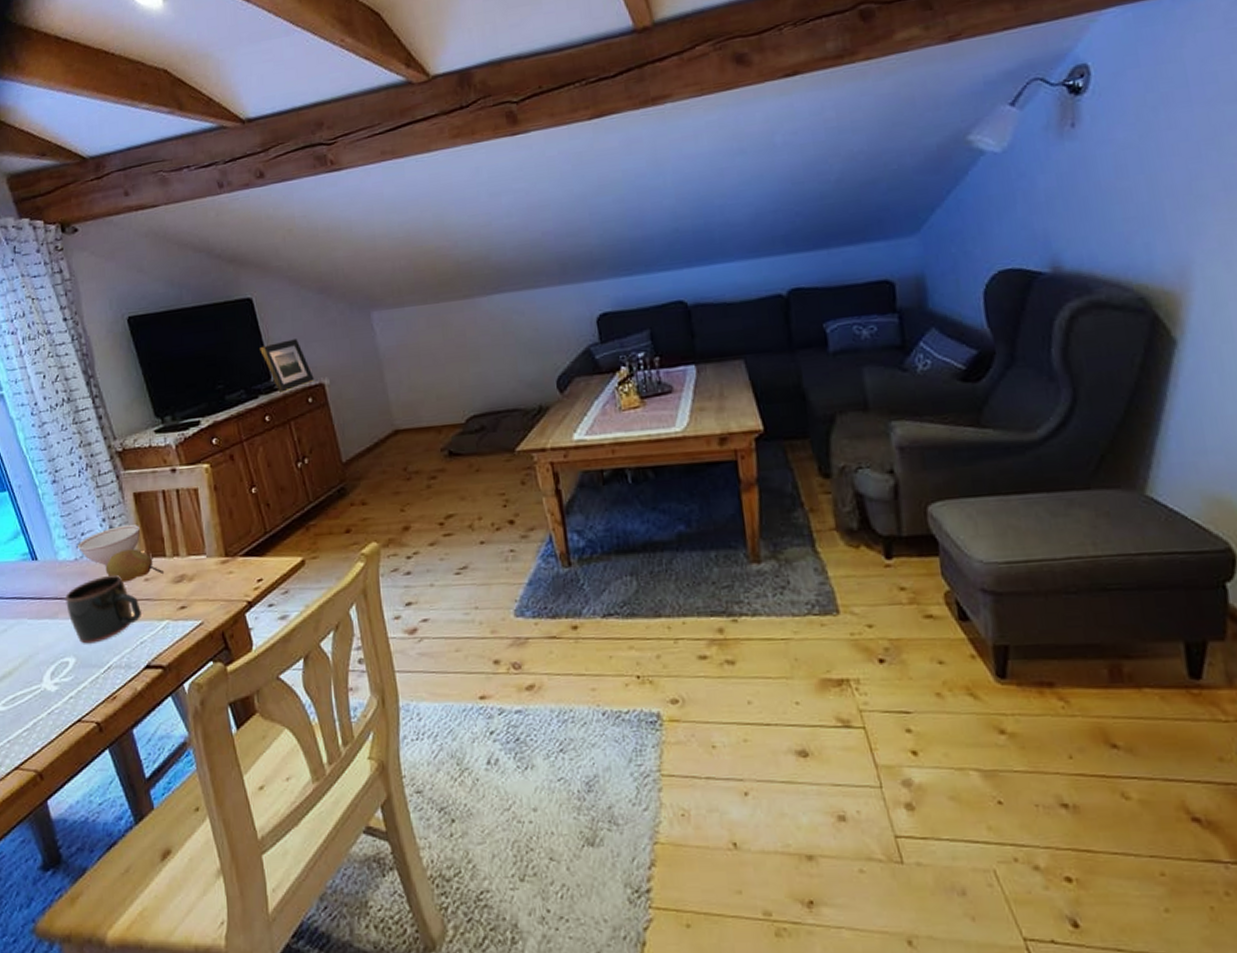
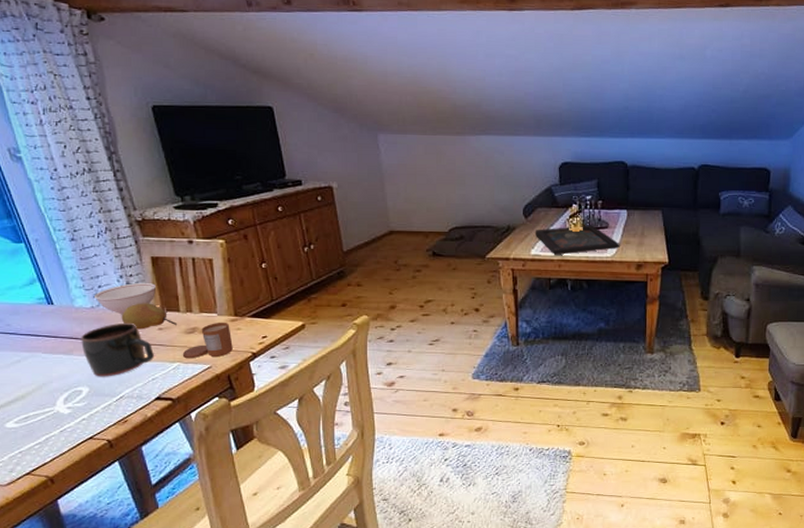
candle: none [171,565,226,615] -> present [182,322,233,359]
picture frame: present [260,339,314,393] -> none [277,146,324,189]
tray: none [574,391,692,437] -> present [534,225,620,255]

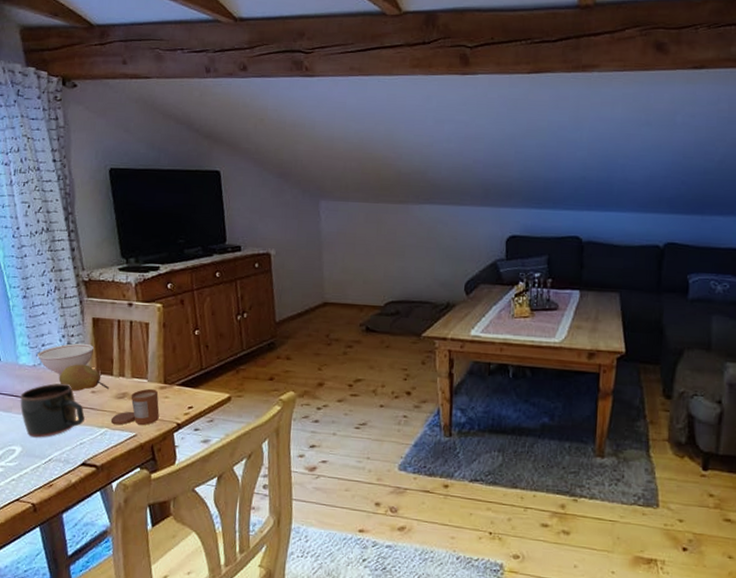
tray: present [534,225,620,255] -> none [476,305,570,338]

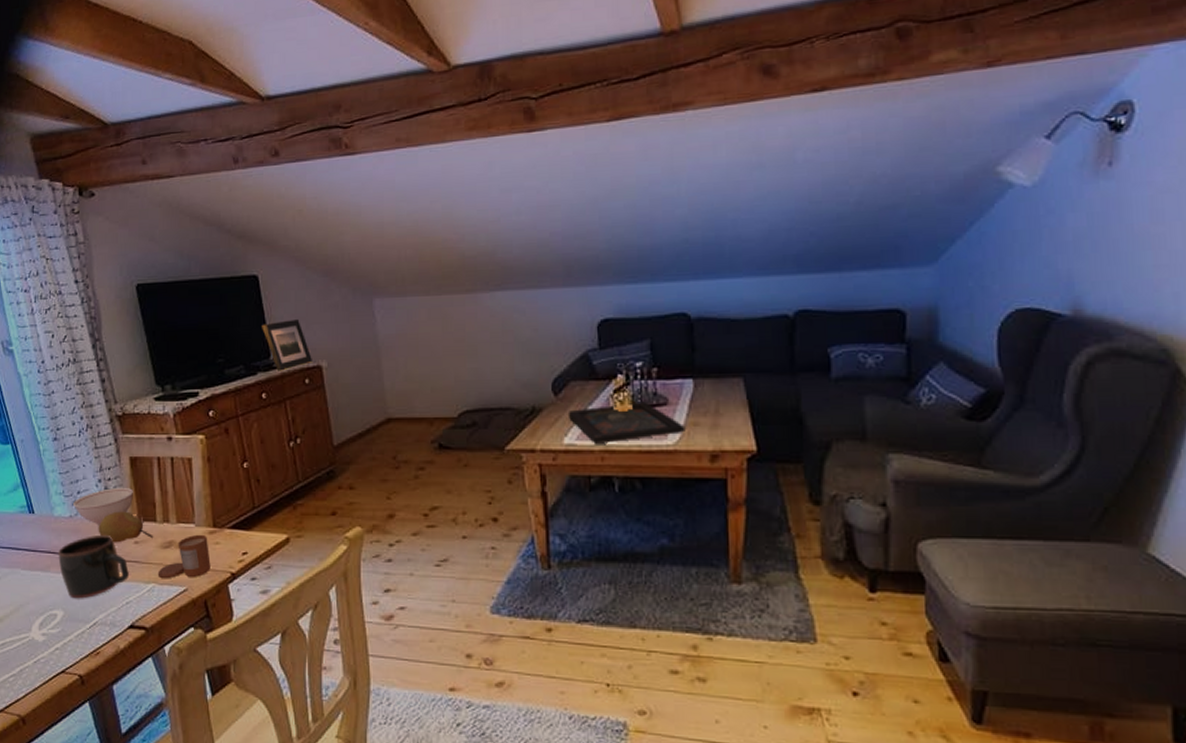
picture frame: none [220,212,263,255] -> present [262,319,312,371]
tray: none [476,305,570,338] -> present [567,401,685,444]

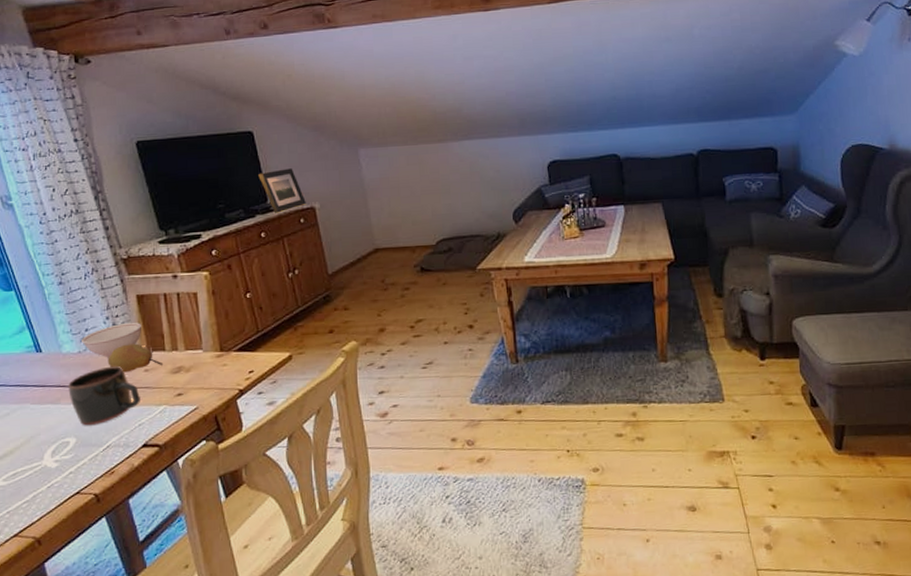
candle: present [157,534,211,579] -> none [168,358,219,401]
tray: present [567,401,685,444] -> none [526,225,620,260]

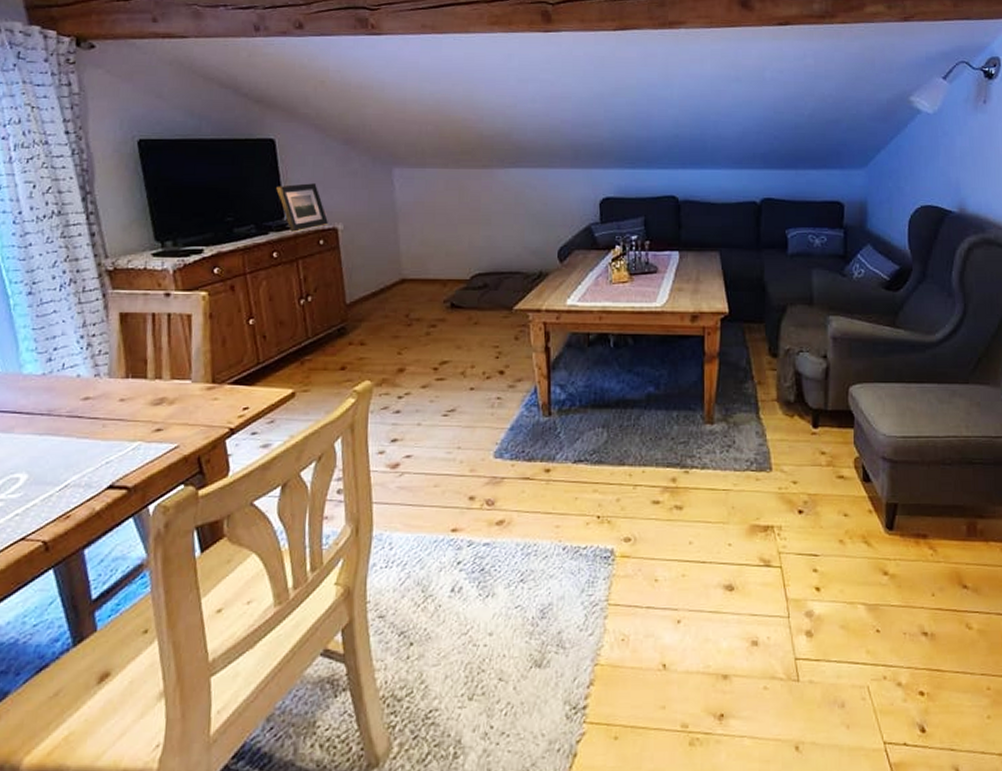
mug: present [68,365,140,426] -> none [25,392,111,461]
bowl: present [82,322,142,360] -> none [48,343,123,385]
fruit: present [107,343,162,373] -> none [76,368,142,401]

